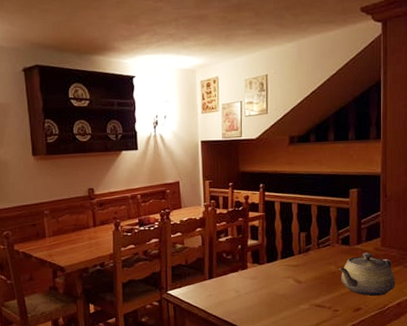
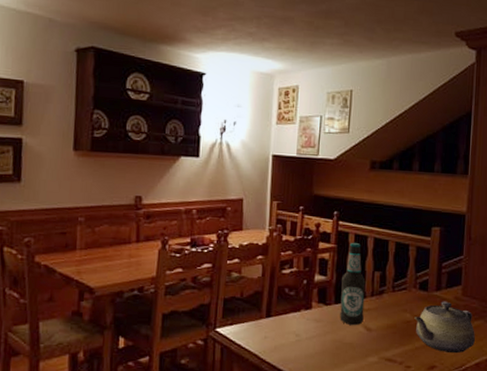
bottle: none [271,210,294,279] -> present [340,243,366,325]

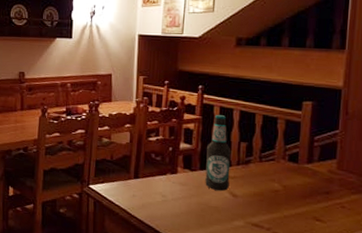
teapot: present [414,301,476,354] -> none [283,173,353,225]

